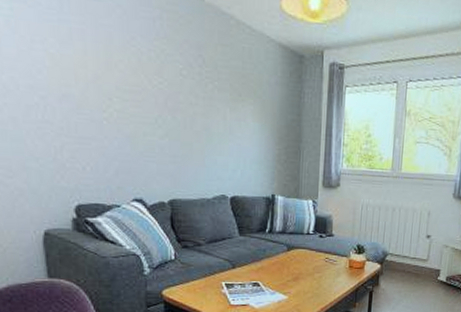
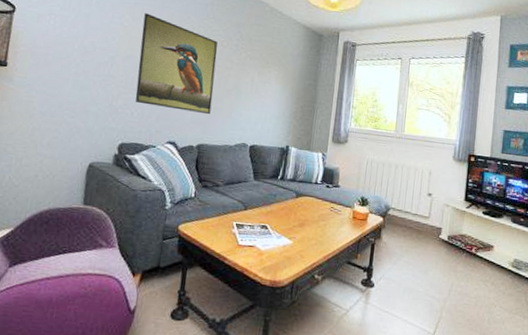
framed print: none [74,34,179,164] -> present [135,13,218,115]

